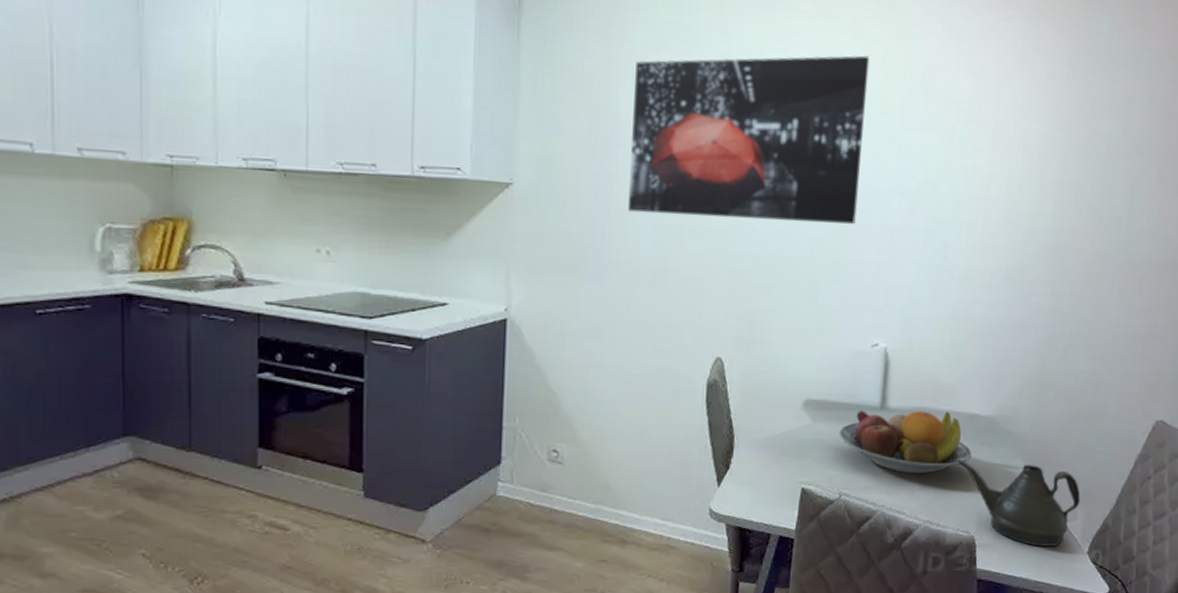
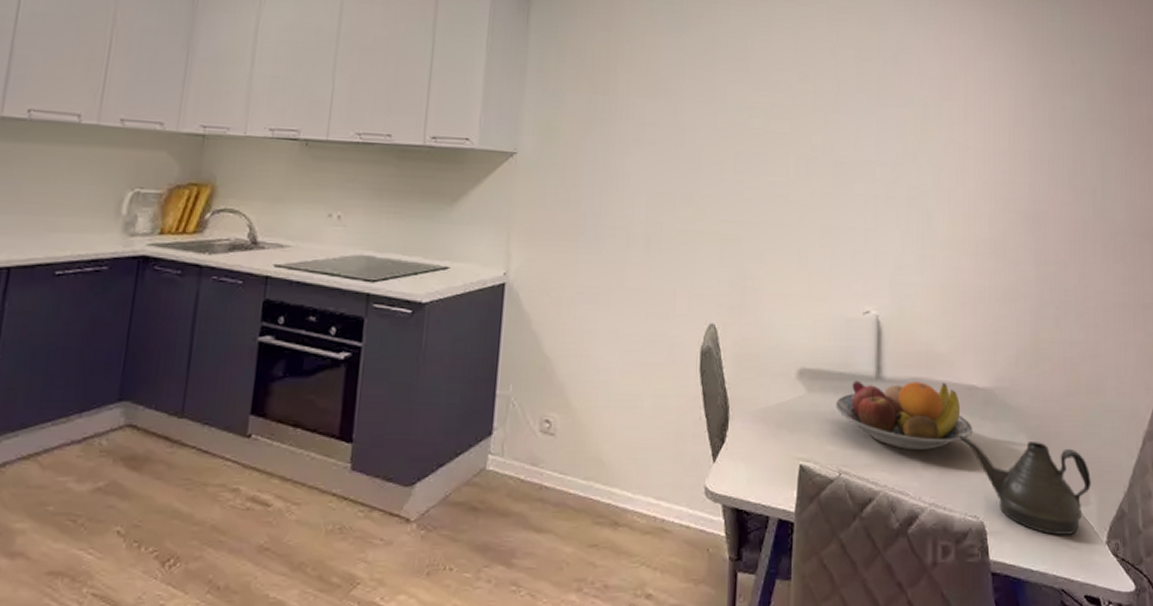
wall art: present [628,55,870,224] -> none [624,39,845,192]

